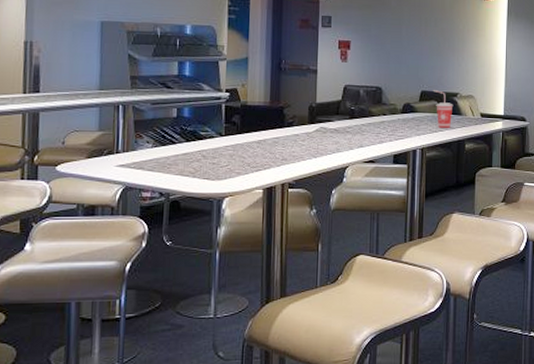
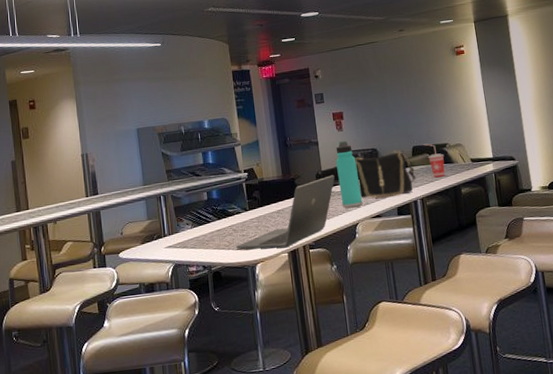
laptop: none [202,109,330,184] -> present [236,175,335,250]
thermos bottle: none [333,72,357,149] -> present [335,140,363,208]
handbag: none [355,91,420,143] -> present [355,150,416,199]

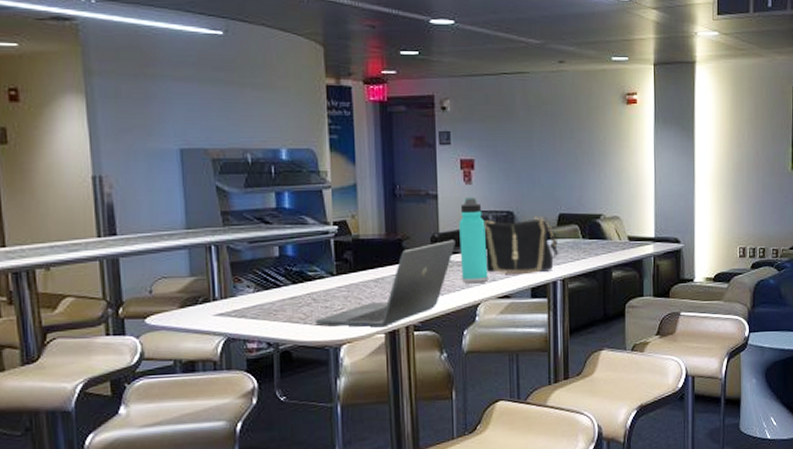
beverage cup: present [423,143,445,178] -> none [572,212,597,255]

